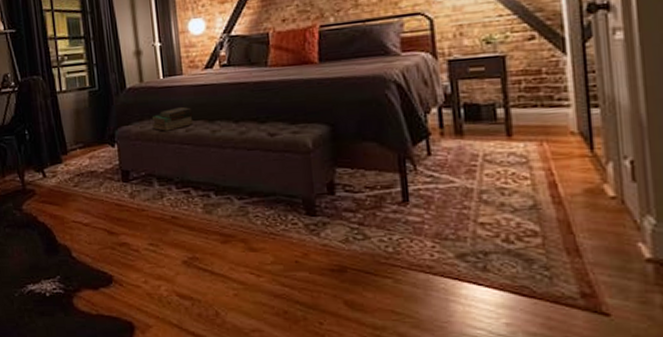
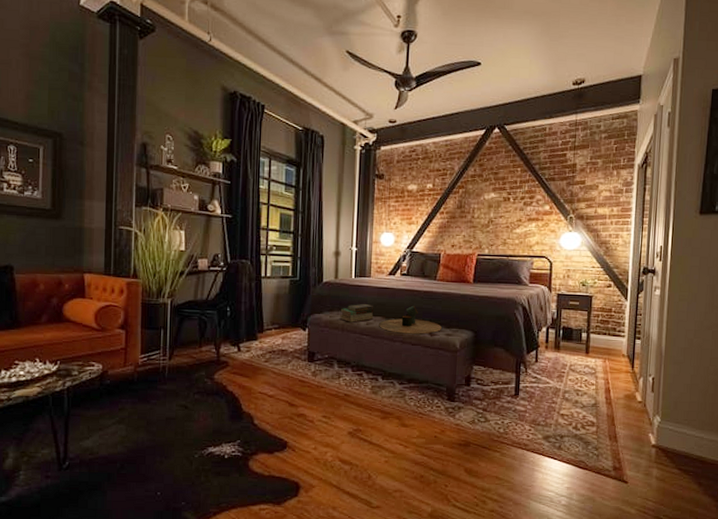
decorative tray: none [201,101,284,138] -> present [379,305,442,335]

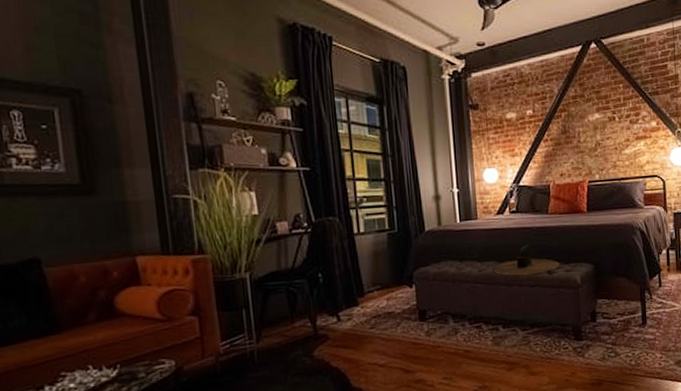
books: present [340,303,374,322] -> none [448,248,486,272]

